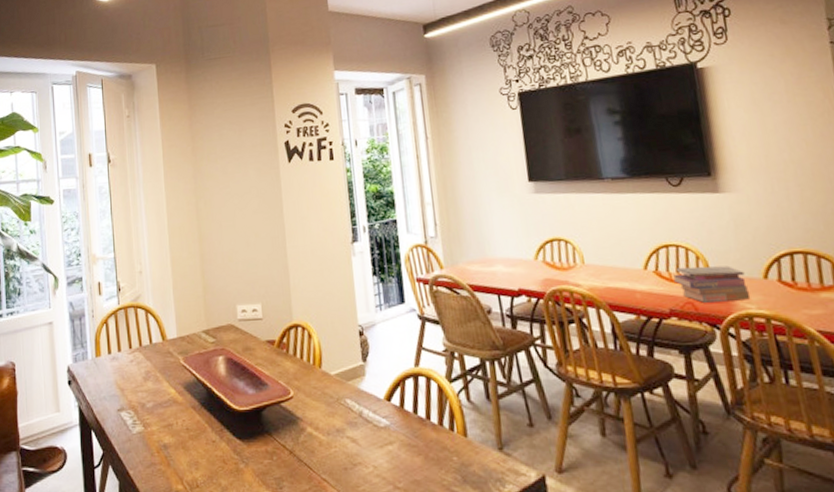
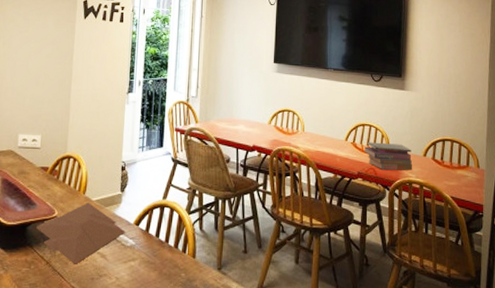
papers: none [272,378,376,452] -> present [36,203,125,264]

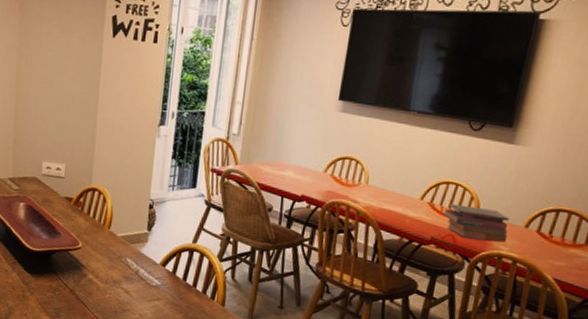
papers: present [36,203,125,264] -> none [61,238,151,296]

